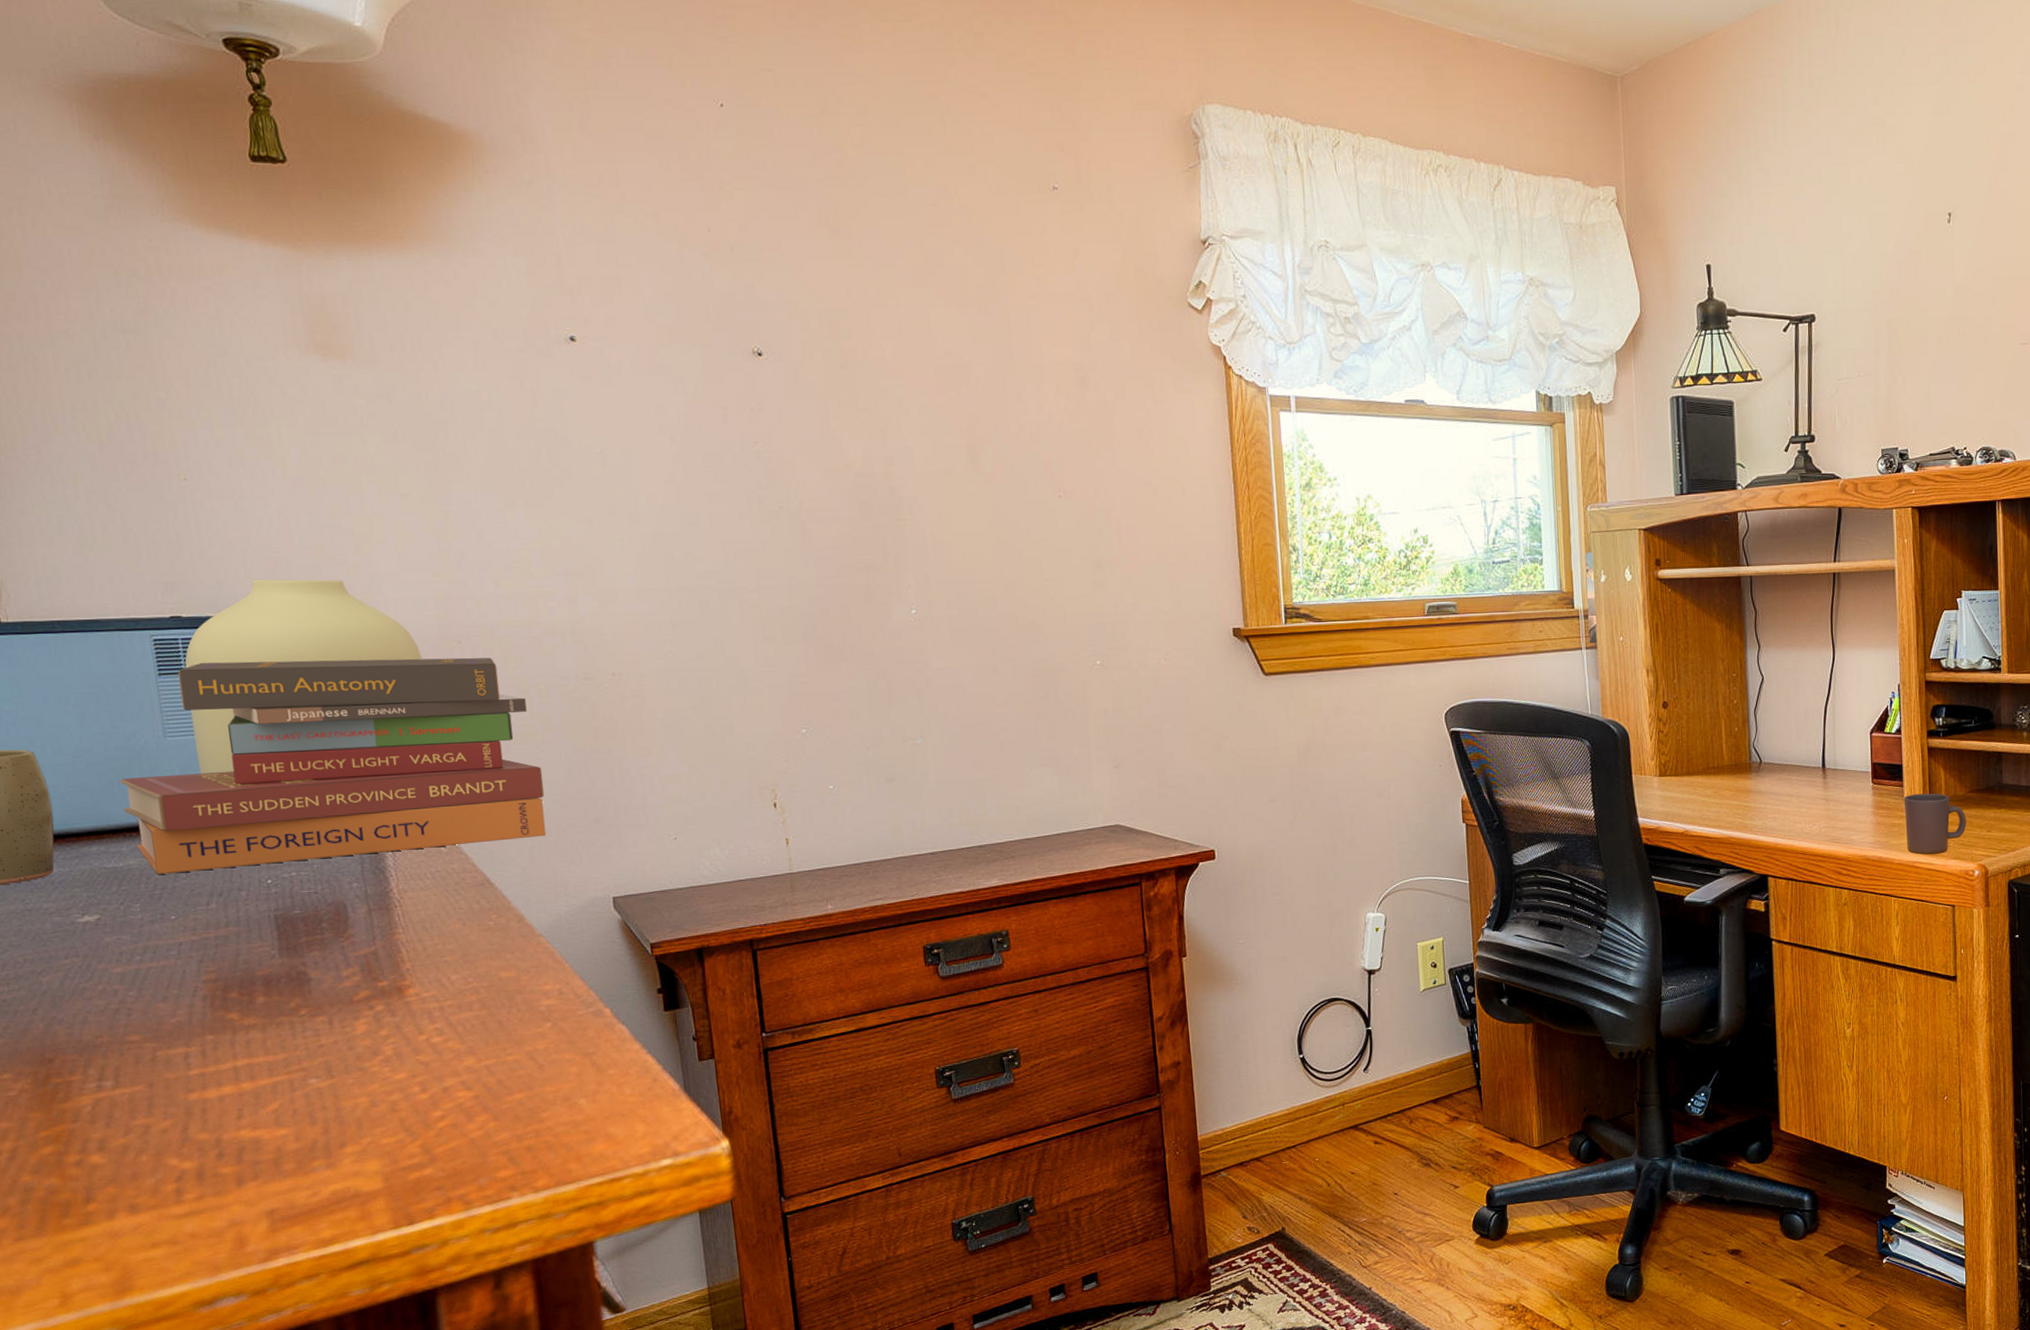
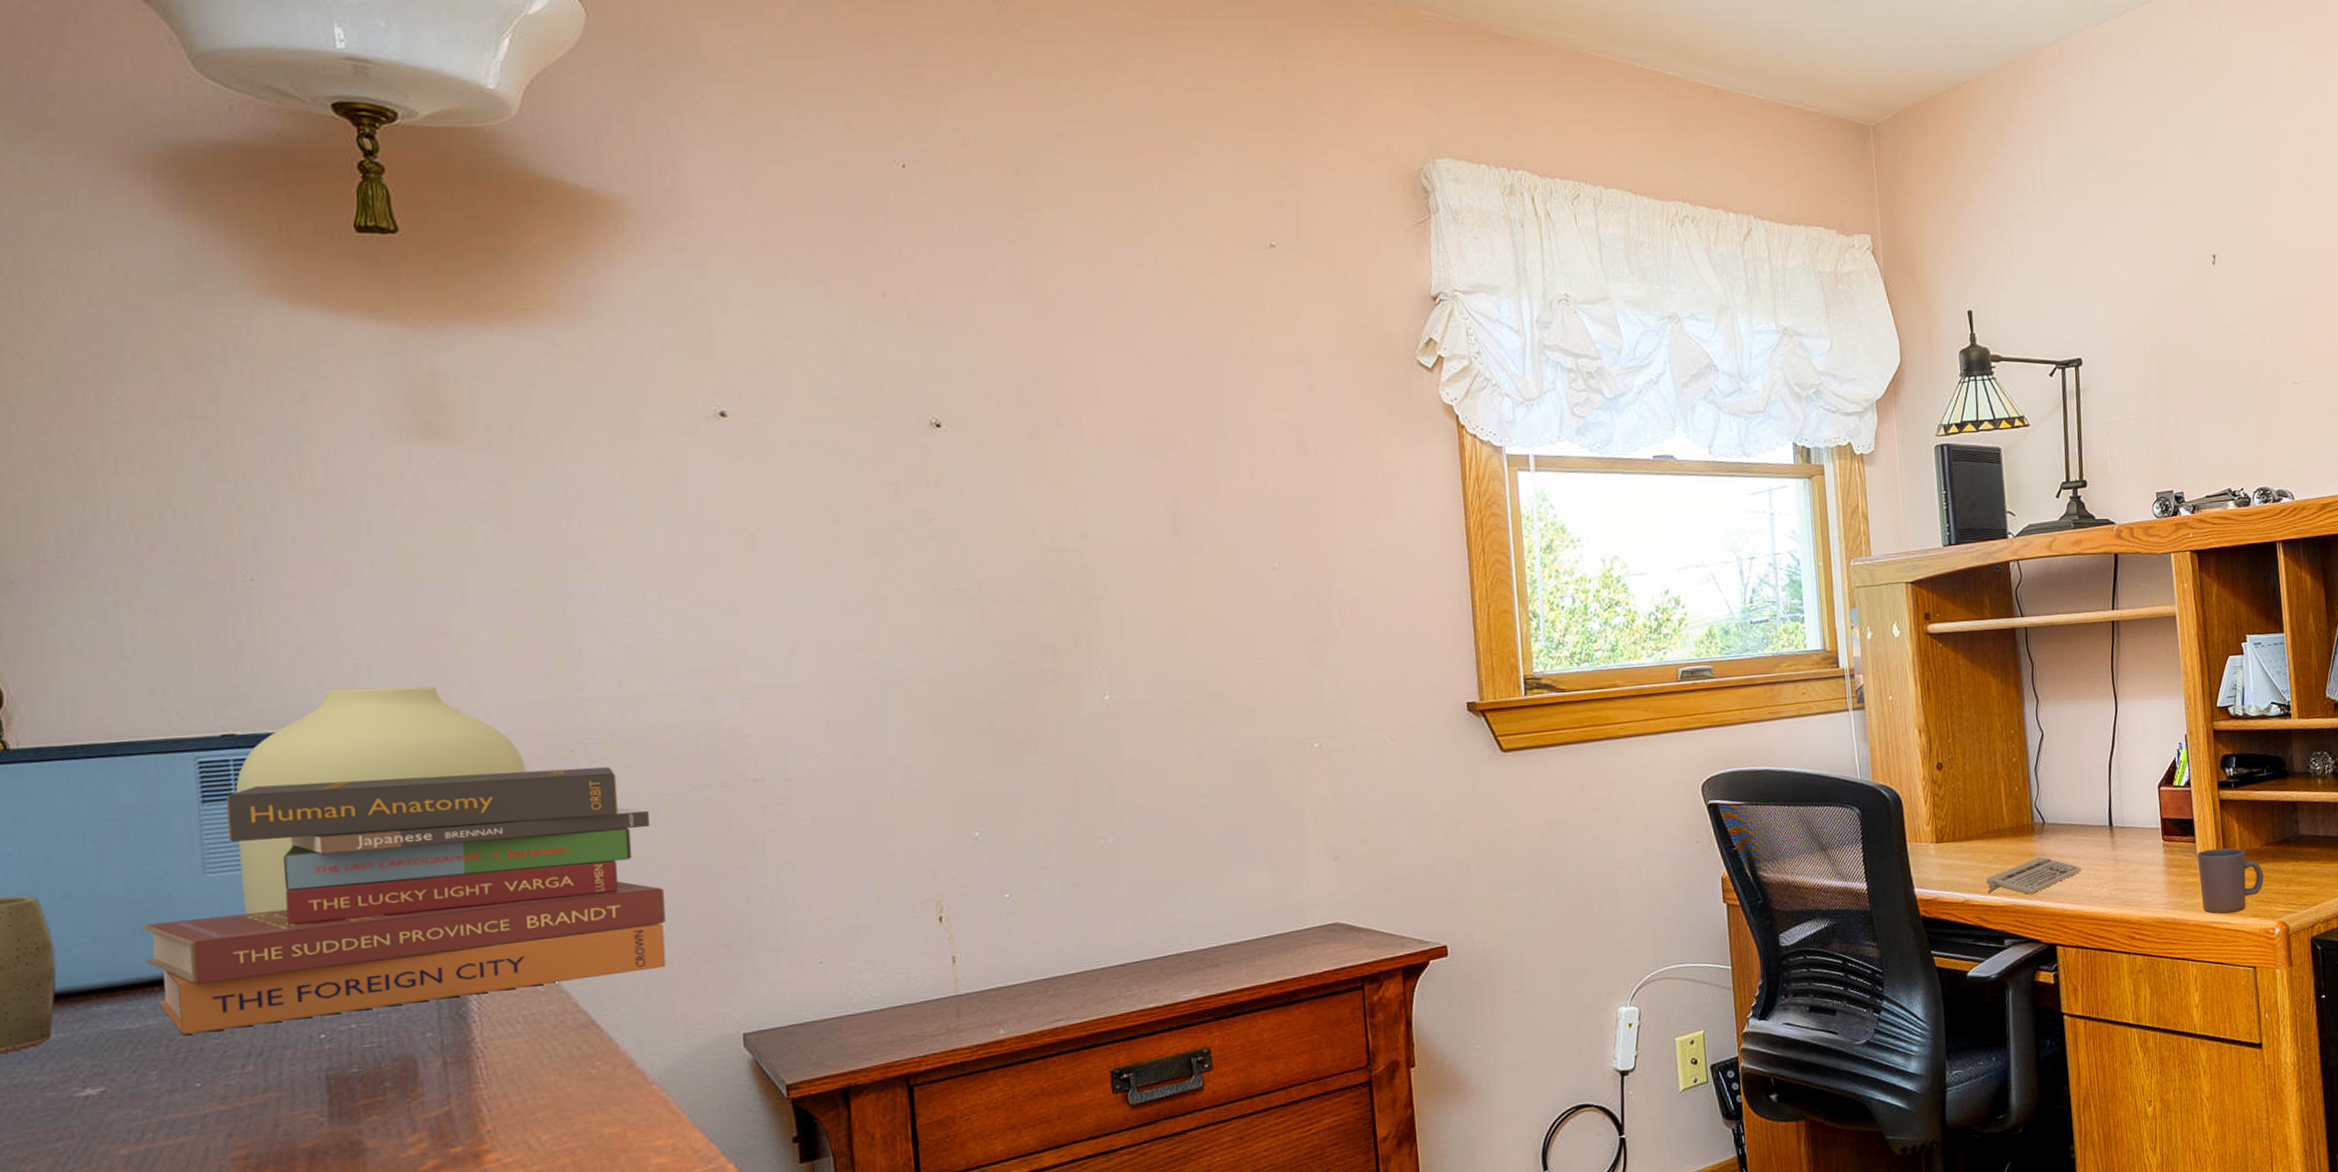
computer keyboard: none [1705,794,1795,828] -> present [1986,857,2082,895]

